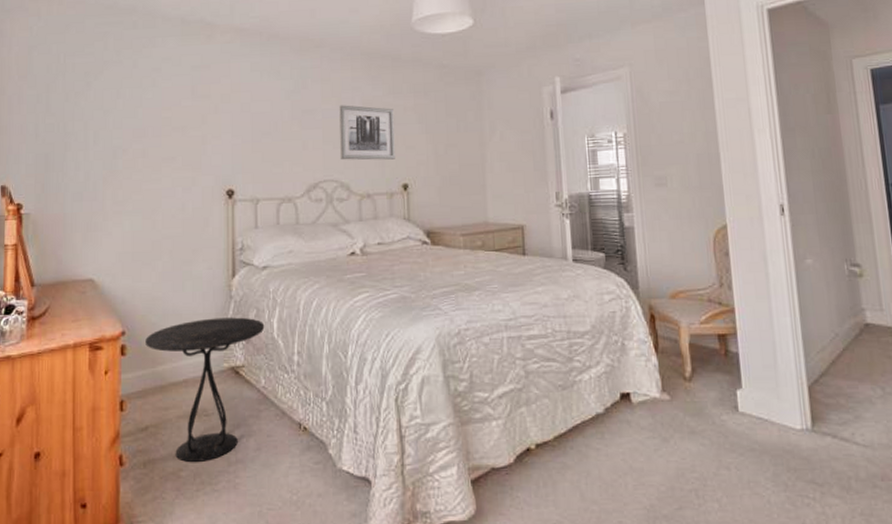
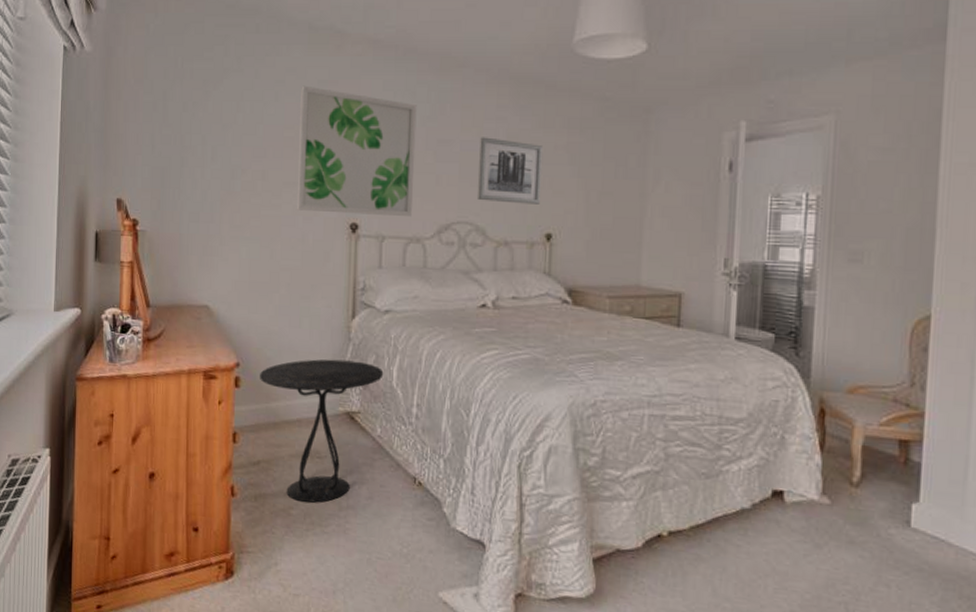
wall art: none [175,71,283,182] -> present [296,85,417,217]

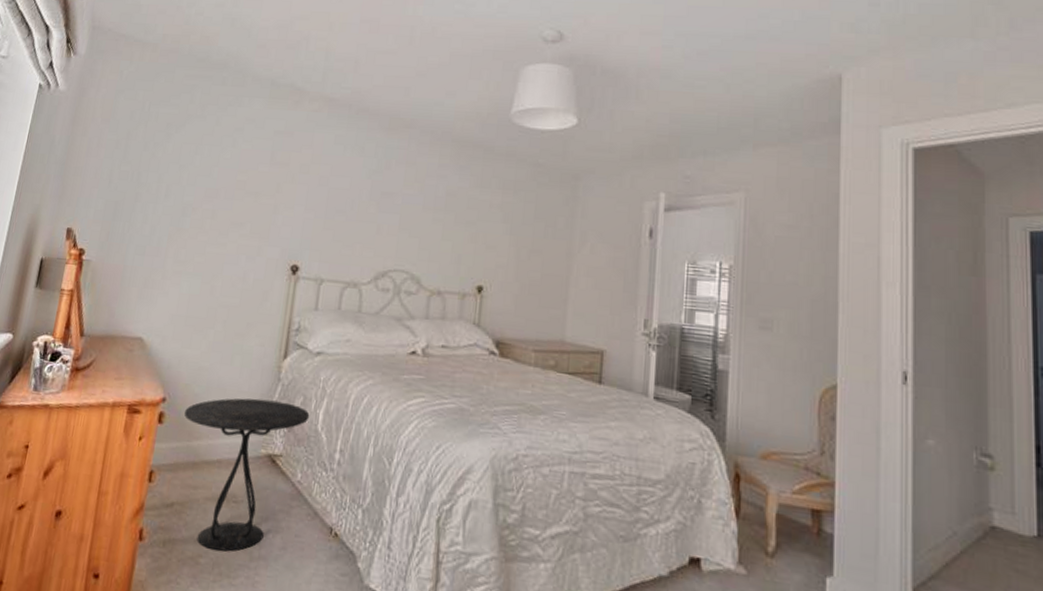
wall art: present [296,85,417,217] -> none [241,134,365,263]
wall art: present [476,137,542,204] -> none [414,192,478,258]

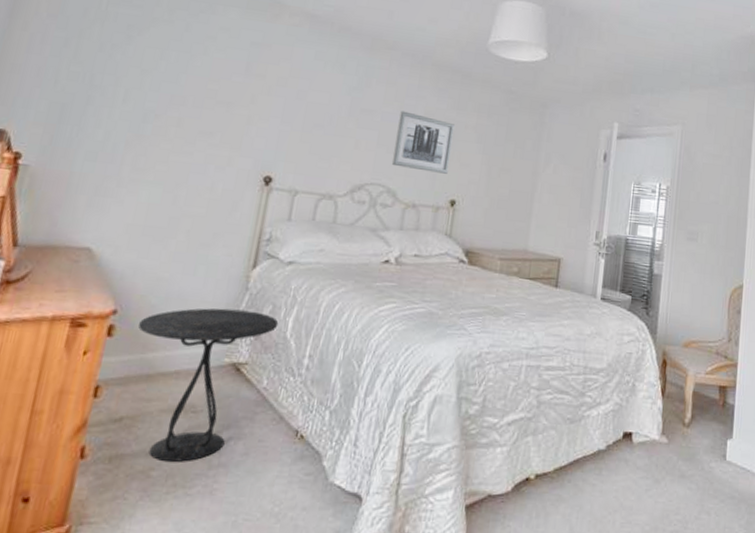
wall art: none [414,192,478,258] -> present [391,111,455,174]

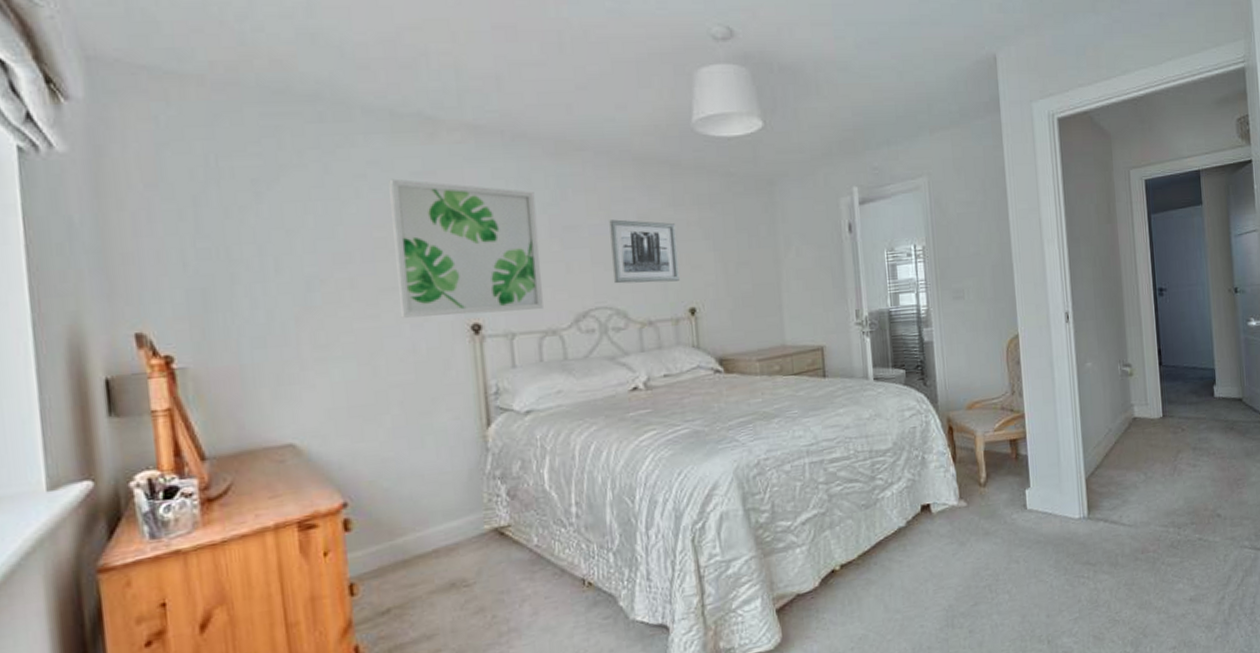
side table: present [138,308,279,462] -> none [377,471,533,641]
wall art: none [209,44,345,176] -> present [389,178,543,318]

